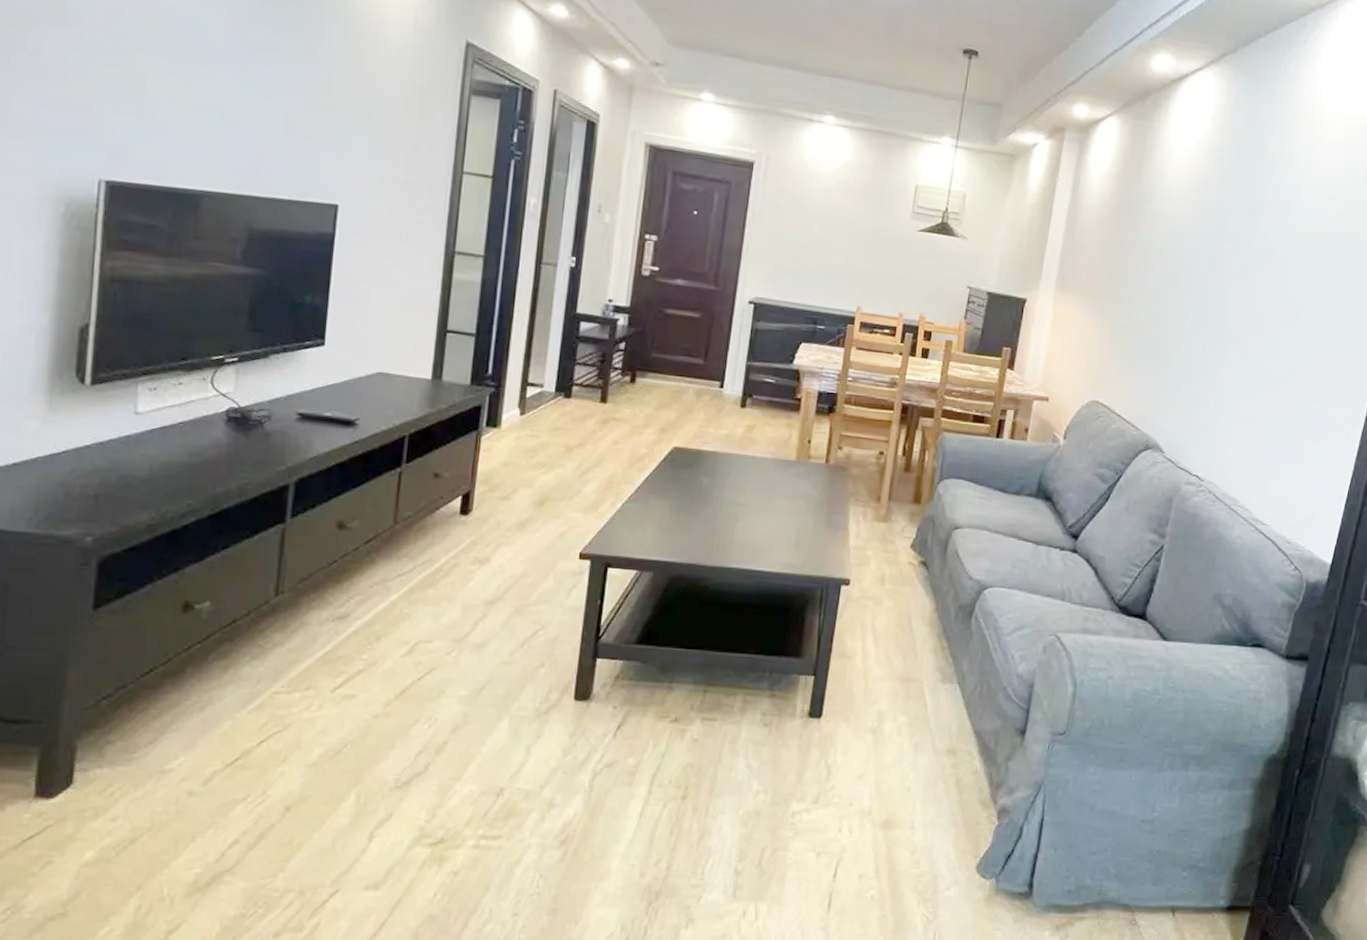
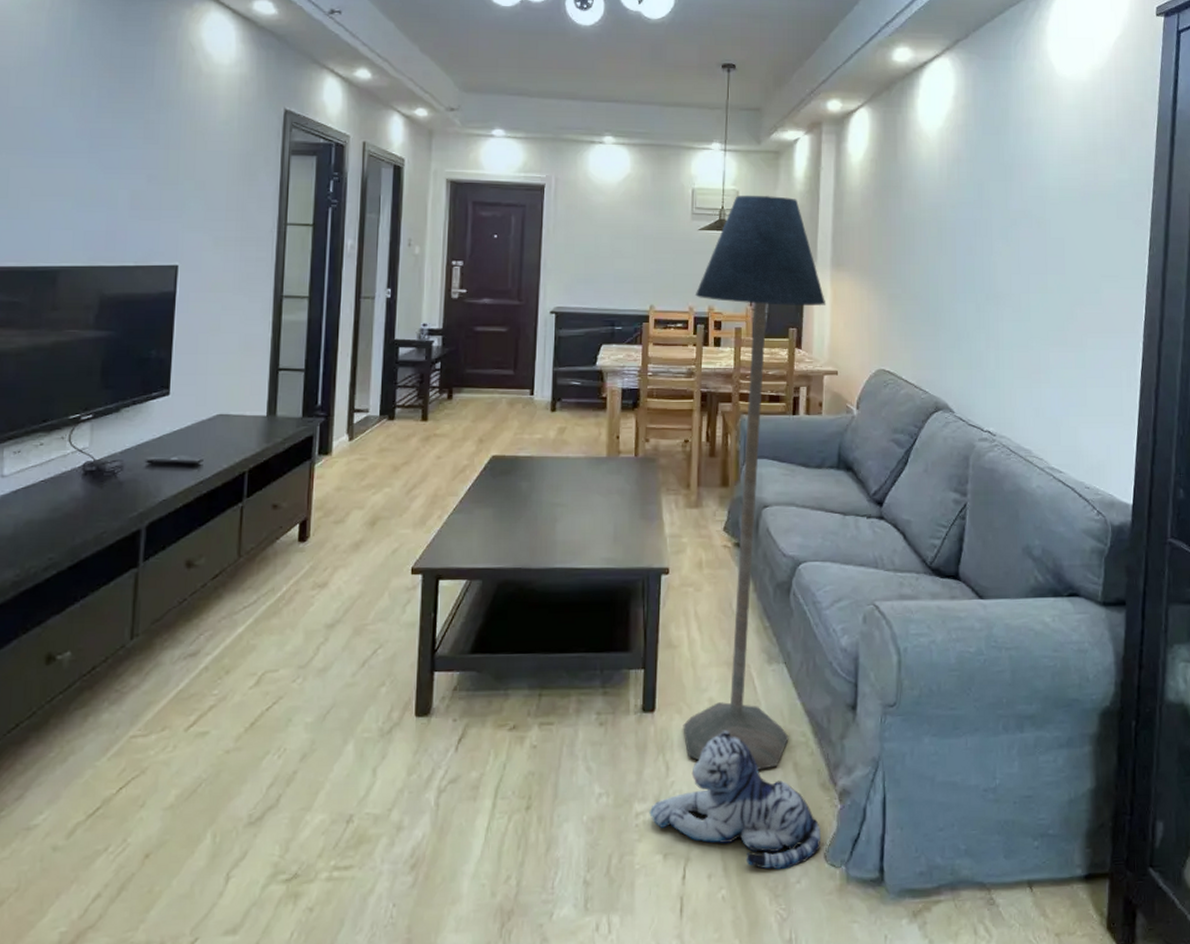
plush toy: none [806,742,976,877] -> present [649,731,822,870]
floor lamp: none [848,198,1046,783] -> present [683,195,827,770]

